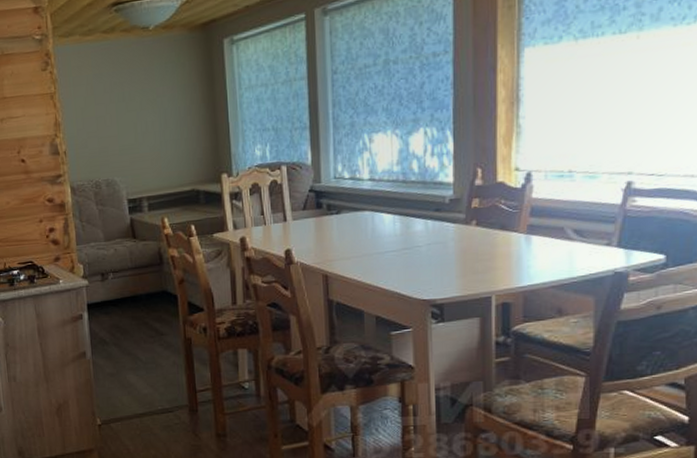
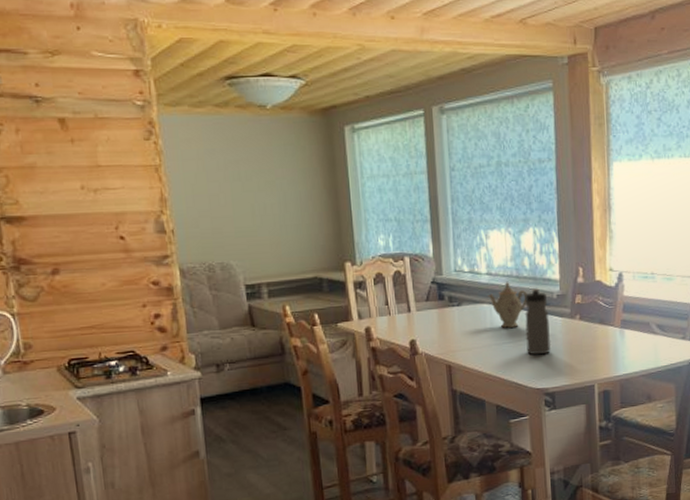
teapot: none [370,186,415,236] -> present [488,281,527,328]
water bottle: none [411,193,441,265] -> present [525,288,552,355]

